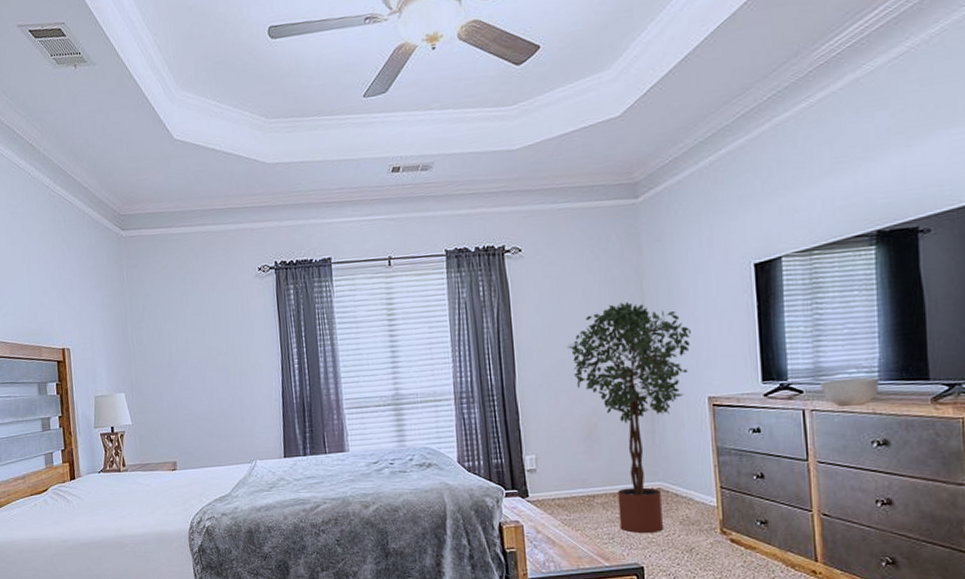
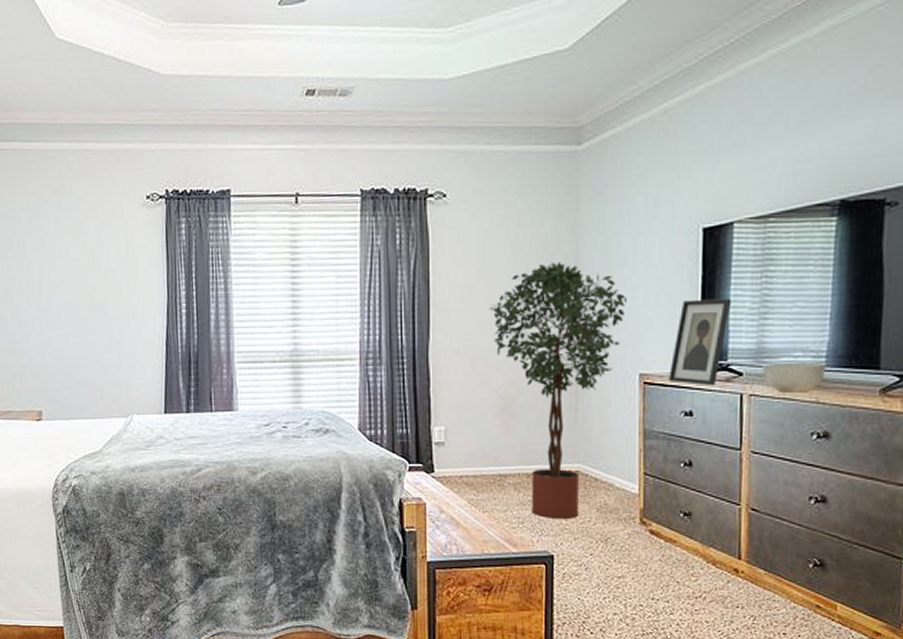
picture frame: none [735,324,787,405] -> present [669,298,732,386]

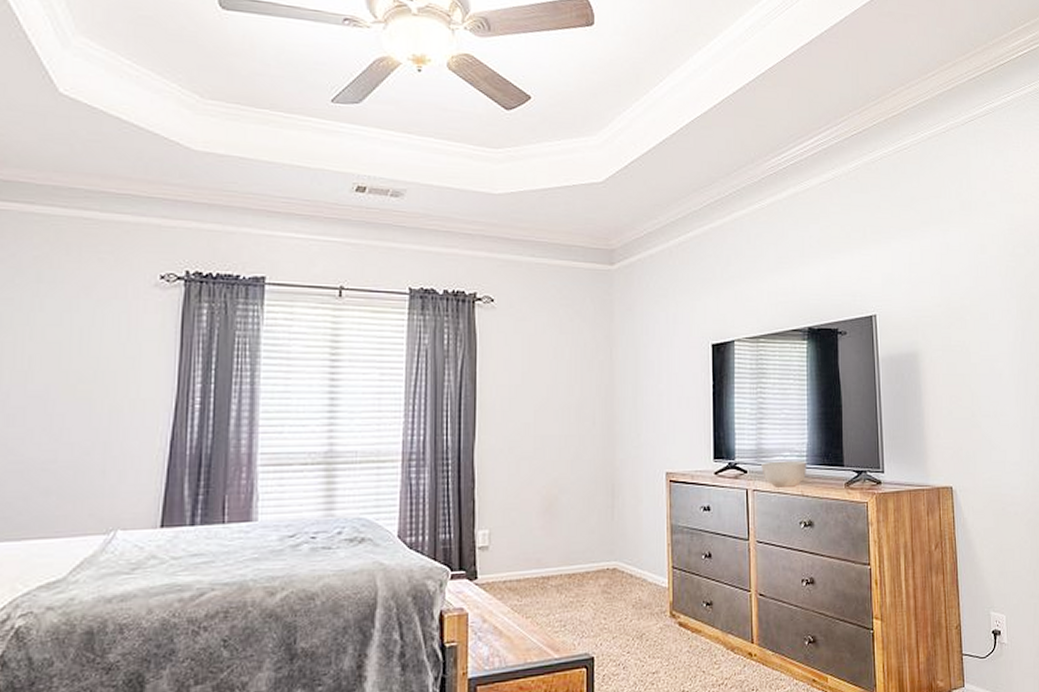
potted tree: present [489,261,627,519] -> none [534,367,654,619]
picture frame: present [669,298,732,386] -> none [690,405,736,483]

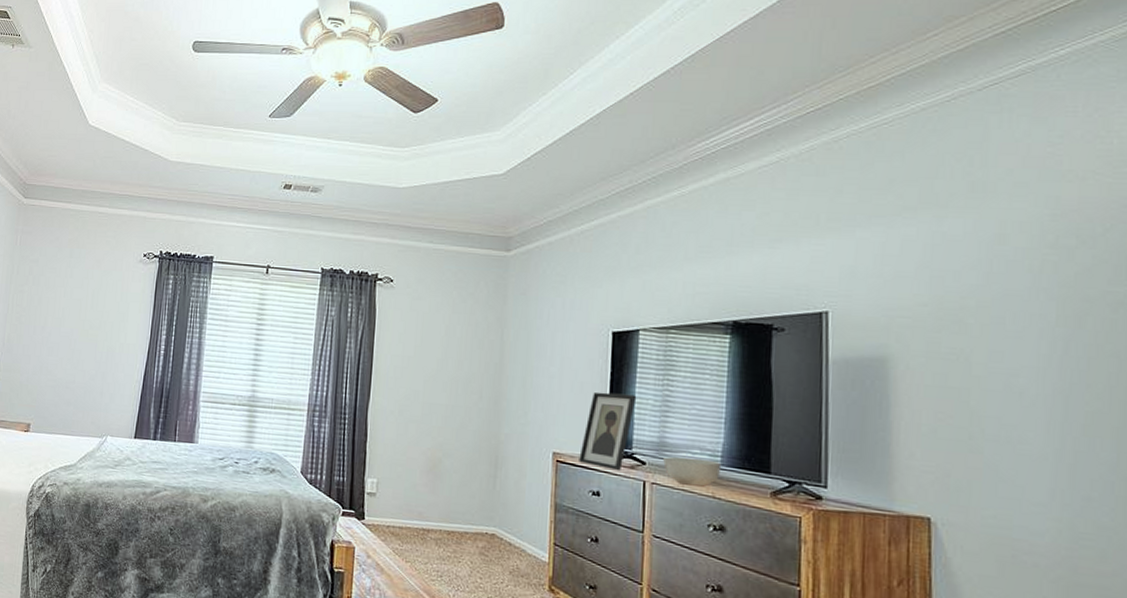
picture frame: none [690,405,736,483] -> present [579,391,637,472]

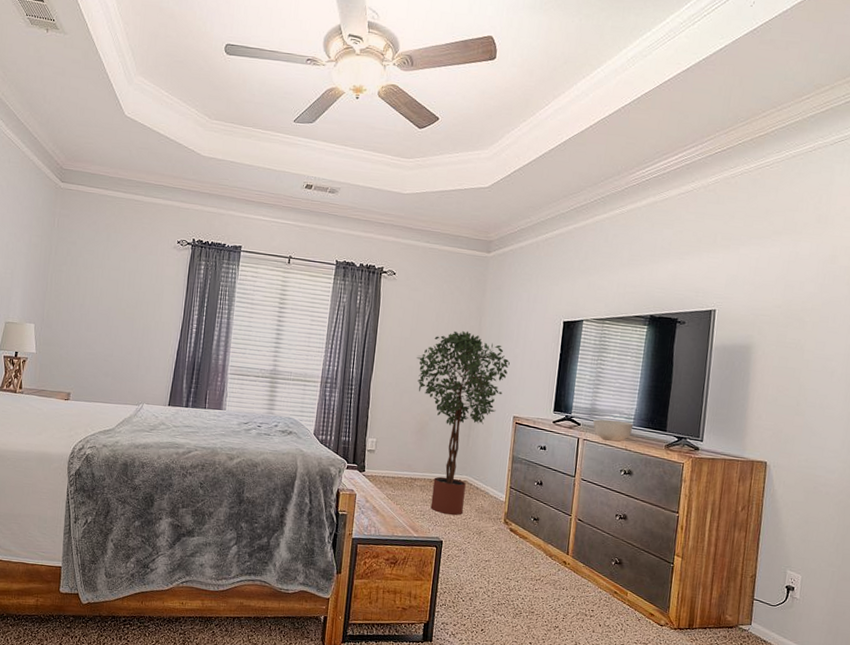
potted tree: none [424,346,544,578] -> present [417,330,510,515]
picture frame: present [579,391,637,472] -> none [532,368,578,431]

